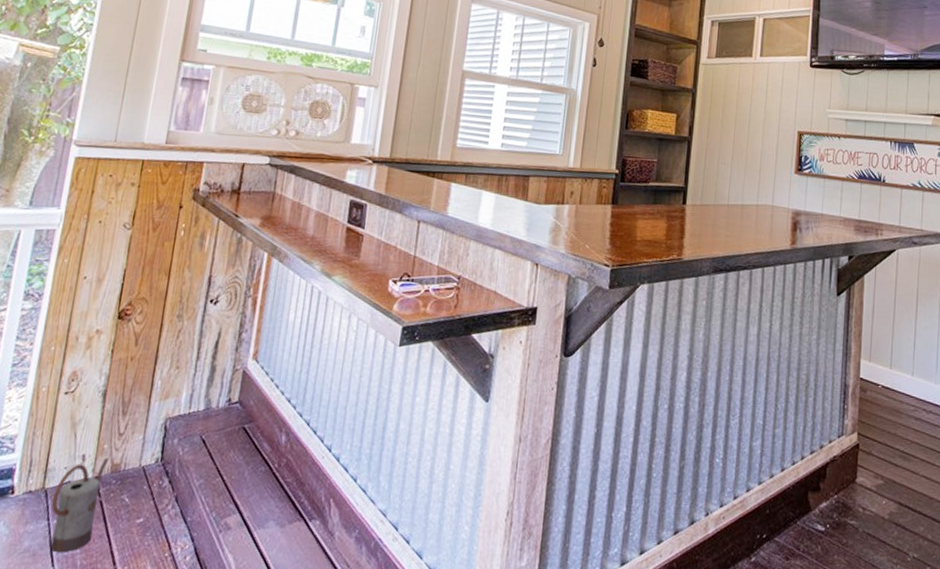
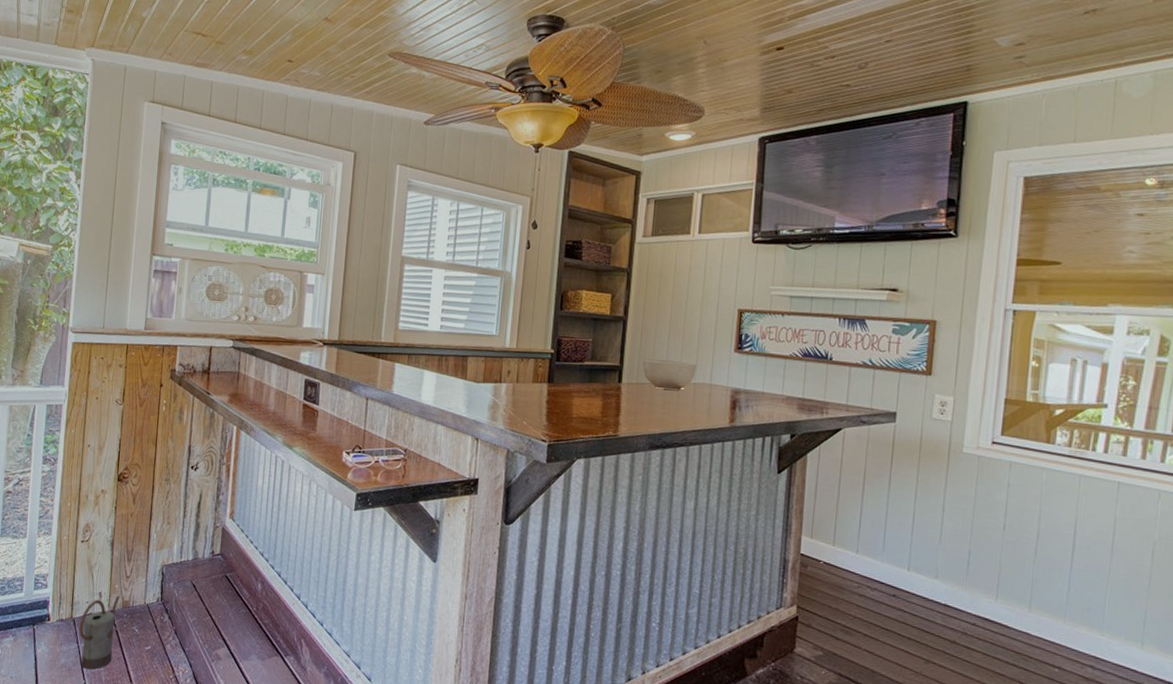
bowl: none [707,180,760,212] -> present [642,359,697,390]

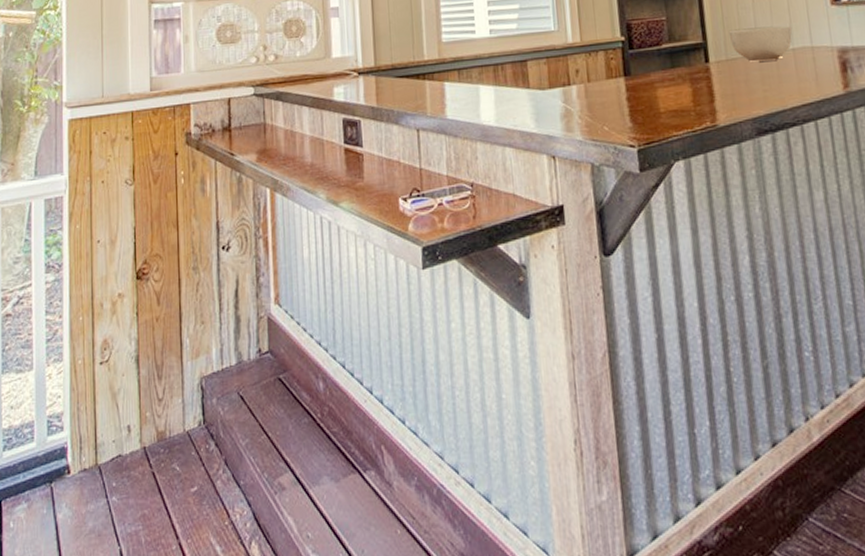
watering can: present [79,596,120,670] -> none [106,427,153,531]

